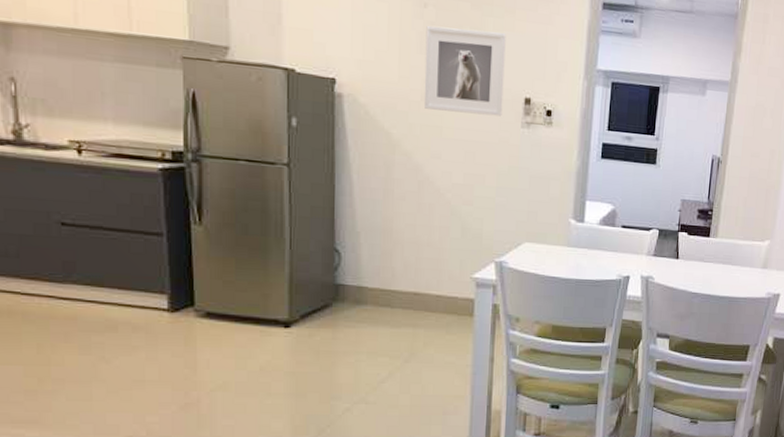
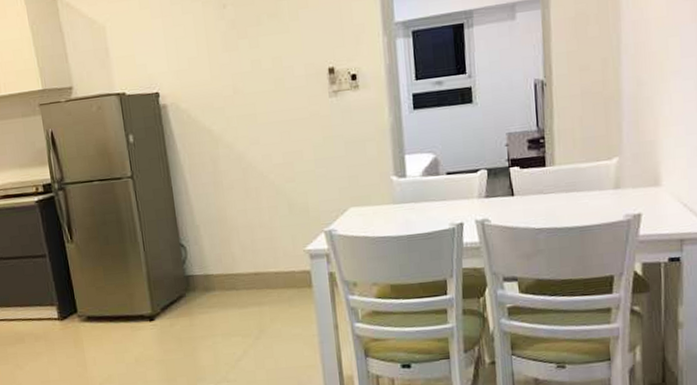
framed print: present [423,25,506,117] -> none [228,12,309,101]

